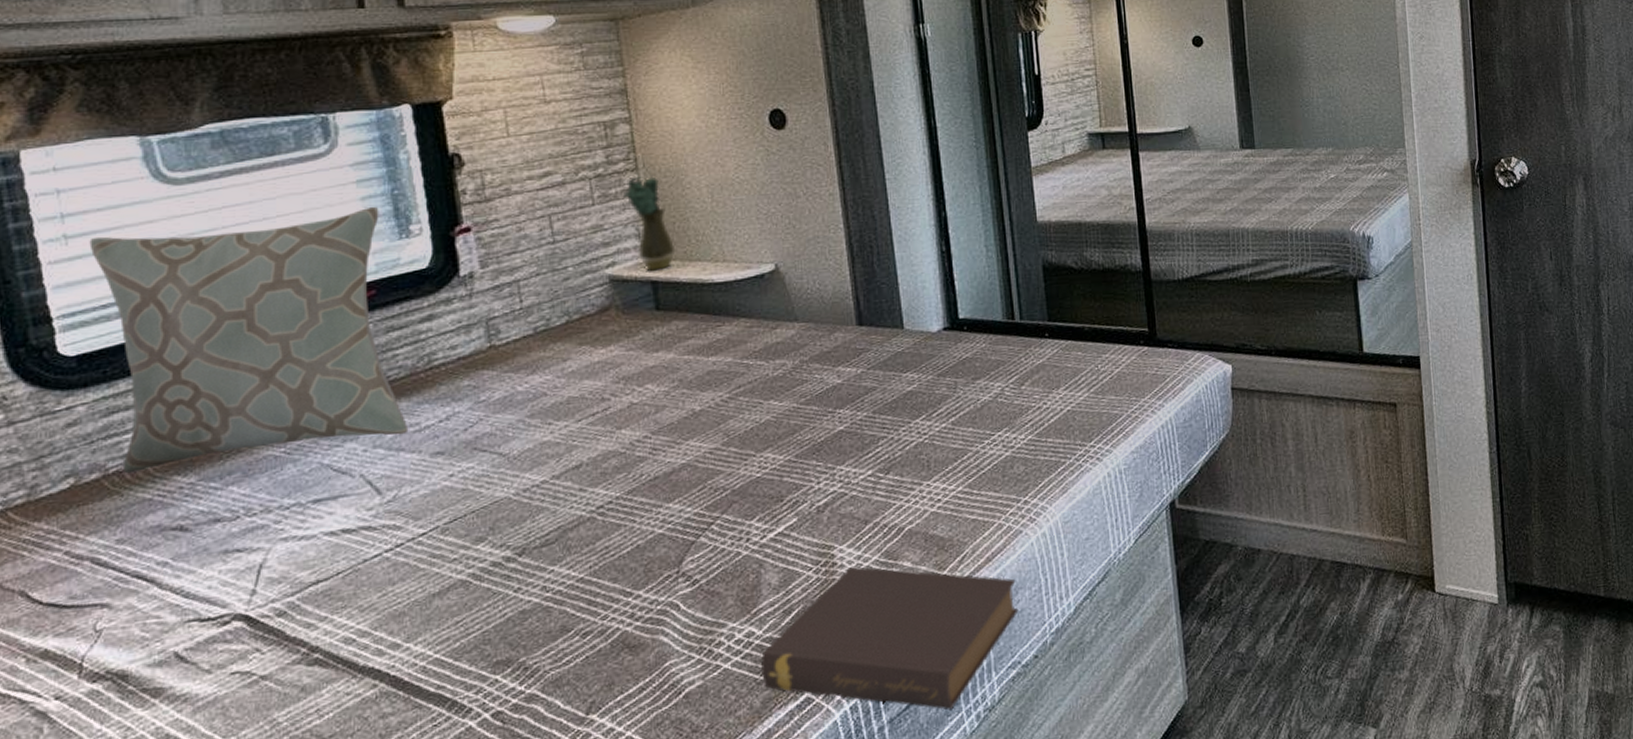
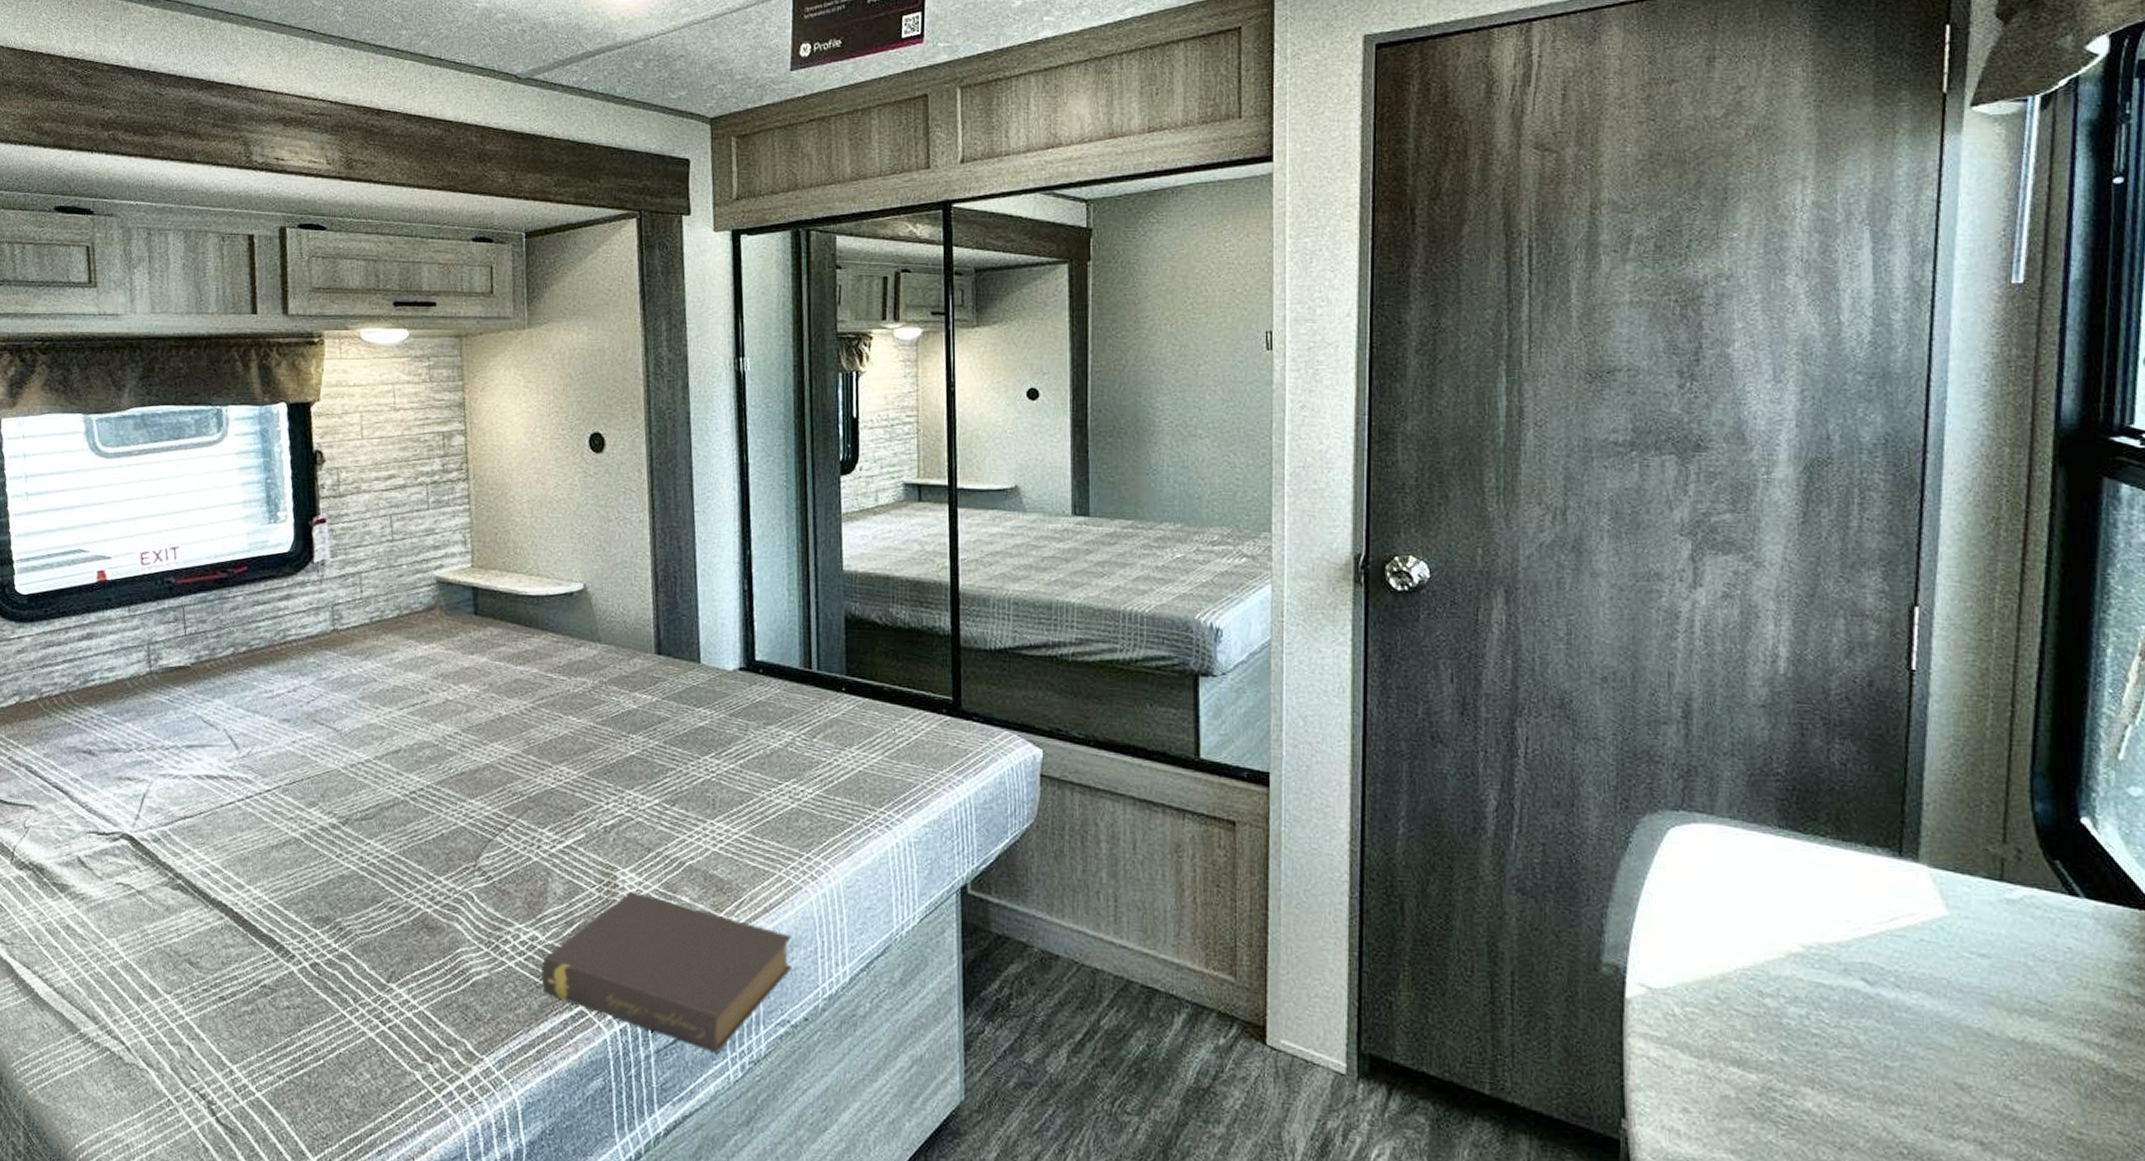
pillow: present [89,206,409,474] -> none [43,492,264,700]
vase: present [624,175,674,271] -> none [455,484,495,577]

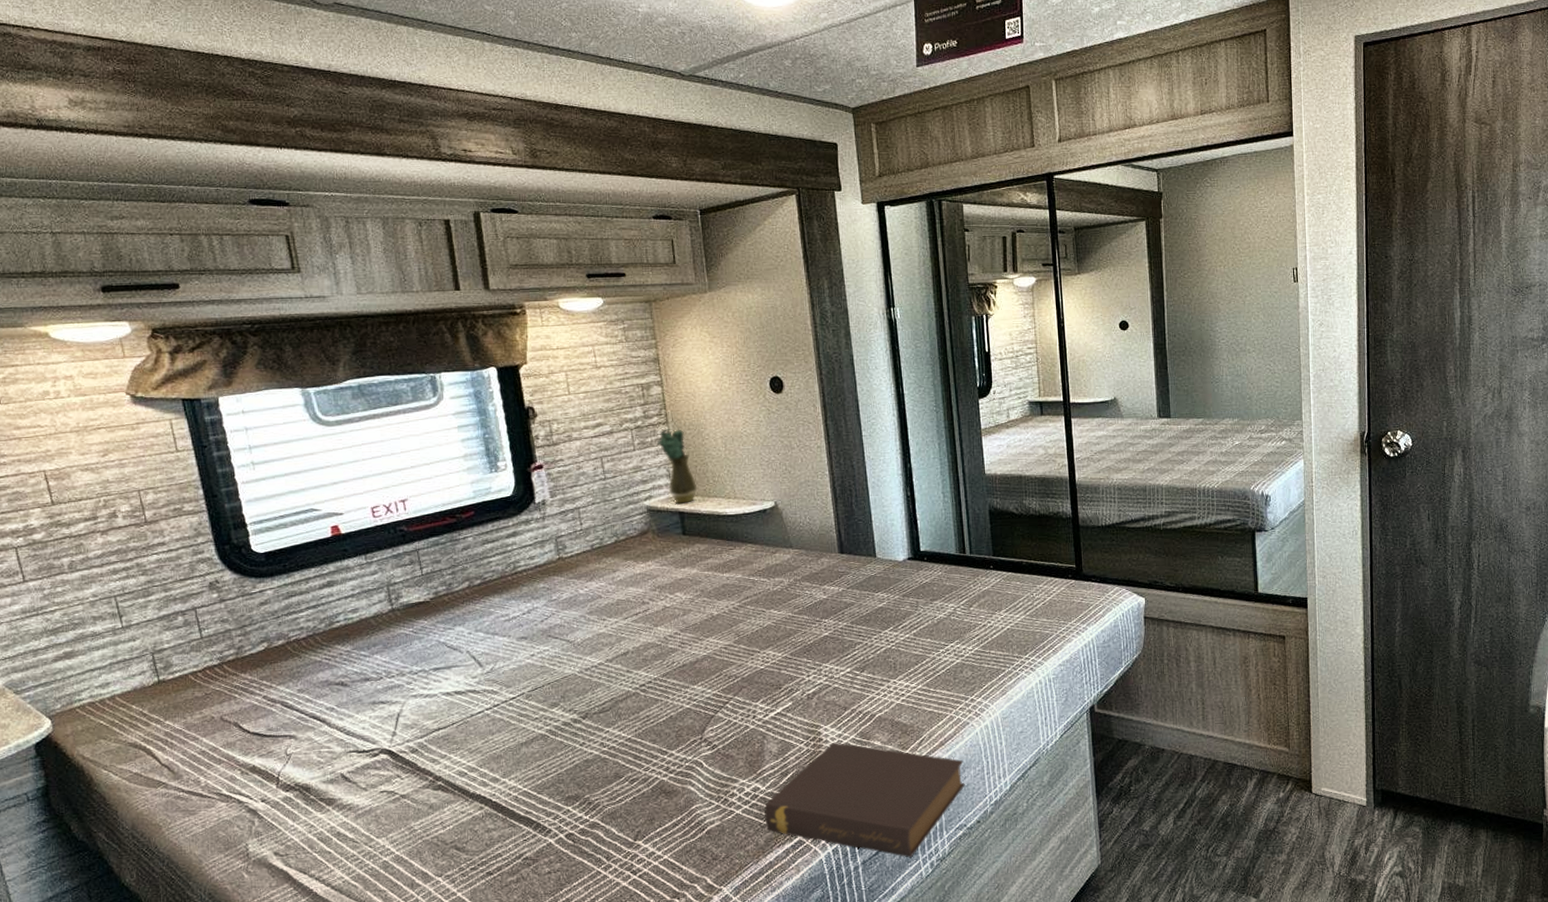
vase: none [455,484,495,577] -> present [657,427,697,504]

